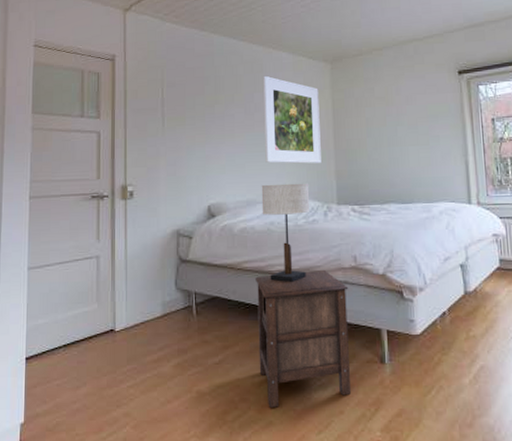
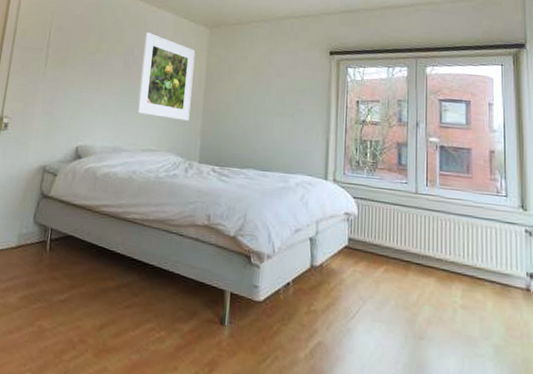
nightstand: present [256,270,351,408] -> none [101,221,199,354]
table lamp: present [261,183,310,283] -> none [124,134,175,233]

